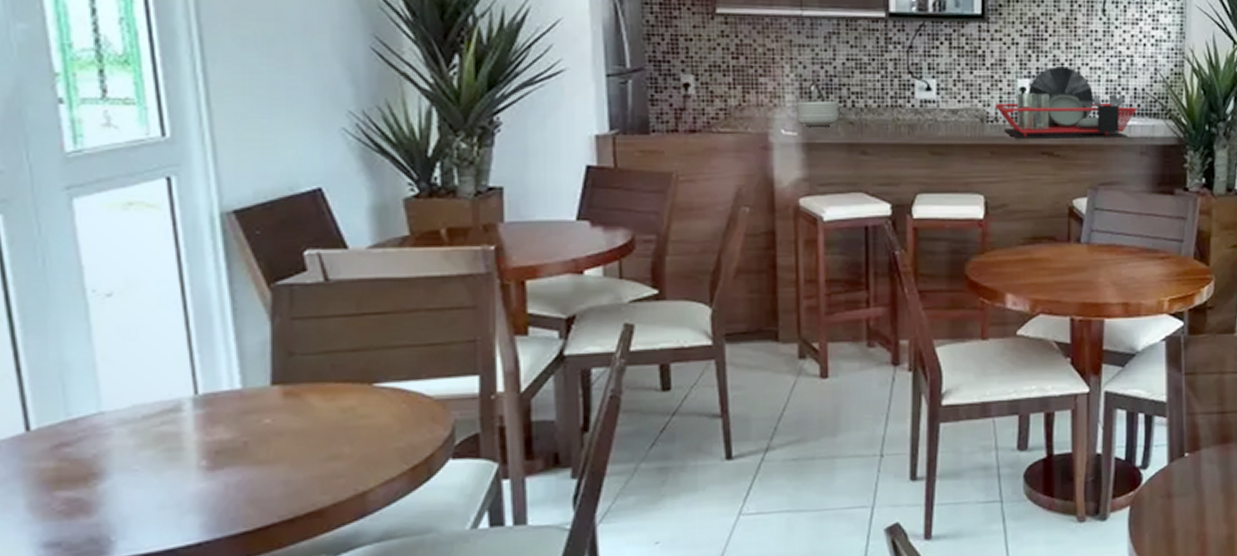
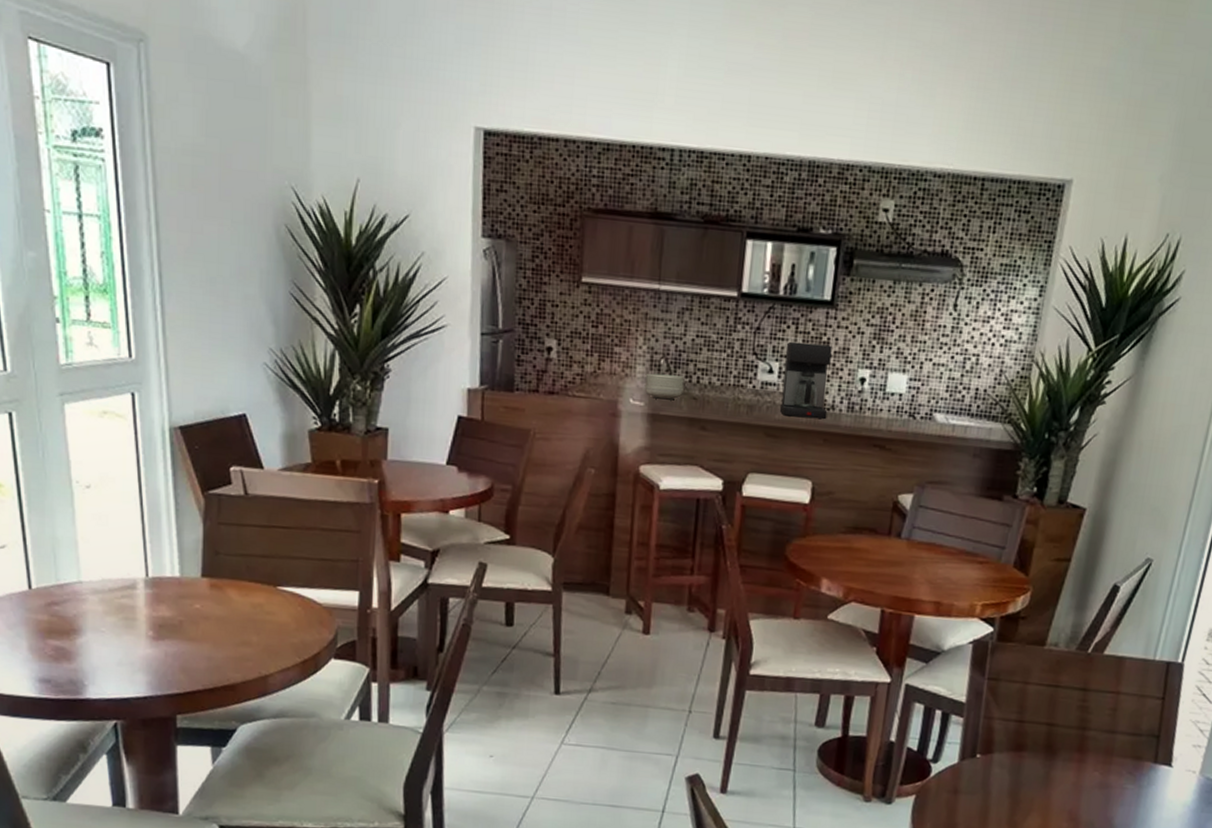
coffee maker: none [941,57,991,134] -> present [779,341,832,420]
dish rack: present [995,66,1138,140] -> none [833,359,977,439]

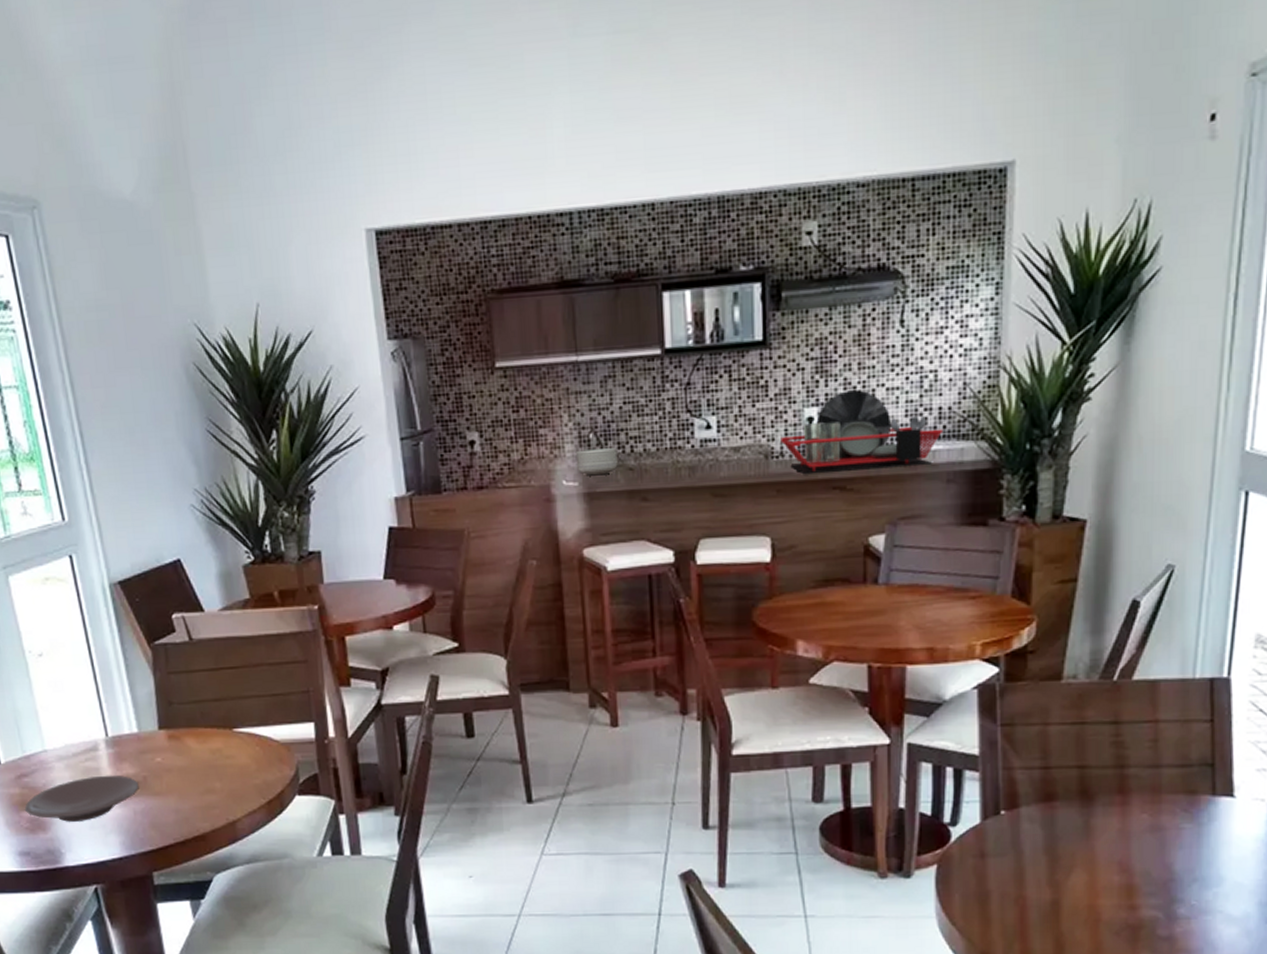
saucer: none [50,613,175,657] -> present [24,775,140,822]
coffee maker: present [779,341,832,420] -> none [721,388,777,473]
dish rack: none [833,359,977,439] -> present [781,390,944,475]

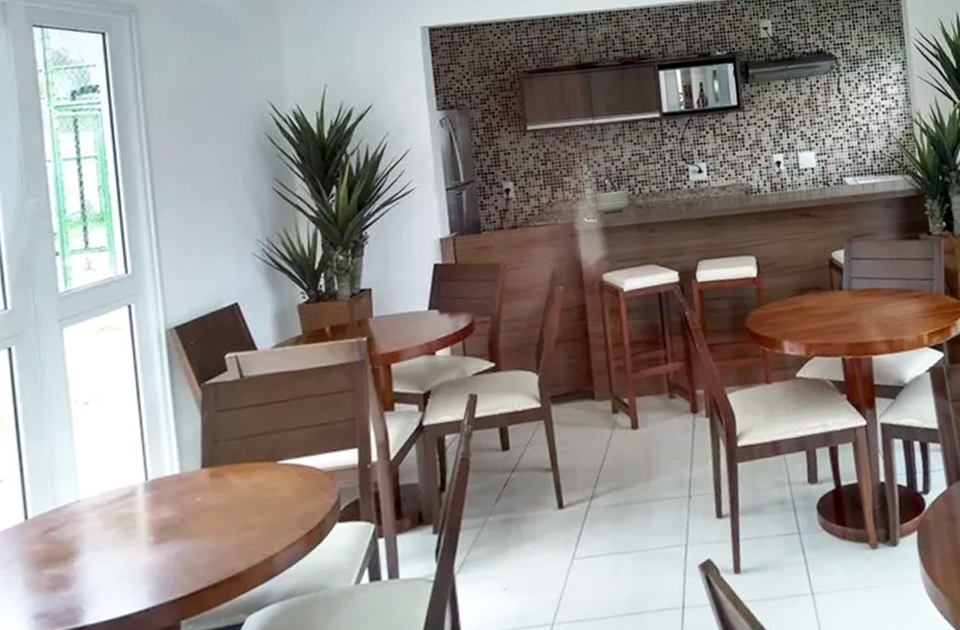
saucer: present [24,775,140,822] -> none [47,519,176,576]
dish rack: present [781,390,944,475] -> none [757,140,879,206]

